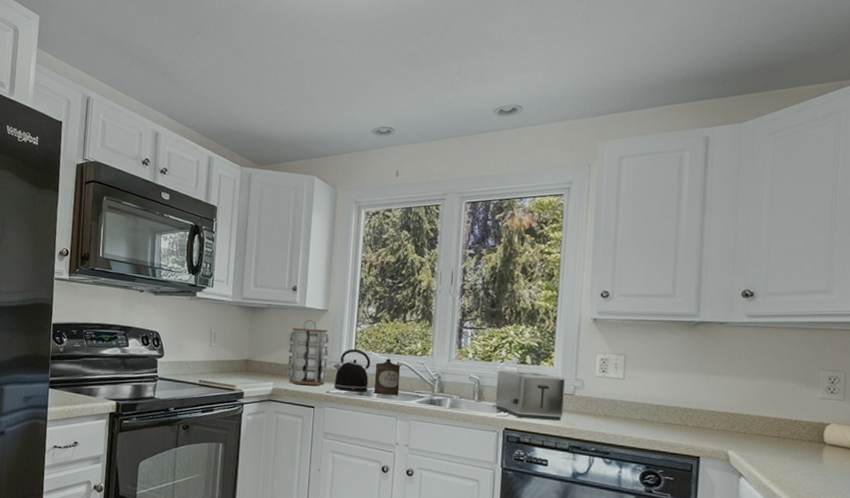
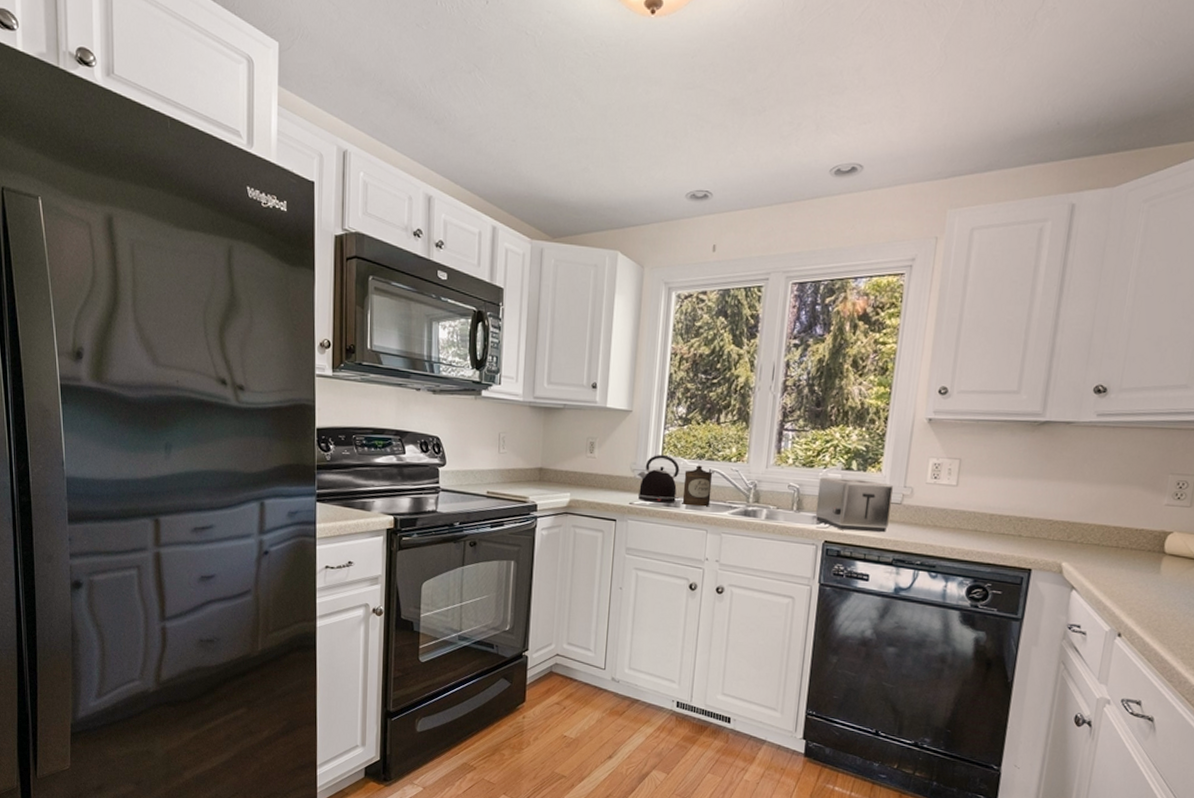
spice rack: present [287,319,330,386] -> none [586,421,634,497]

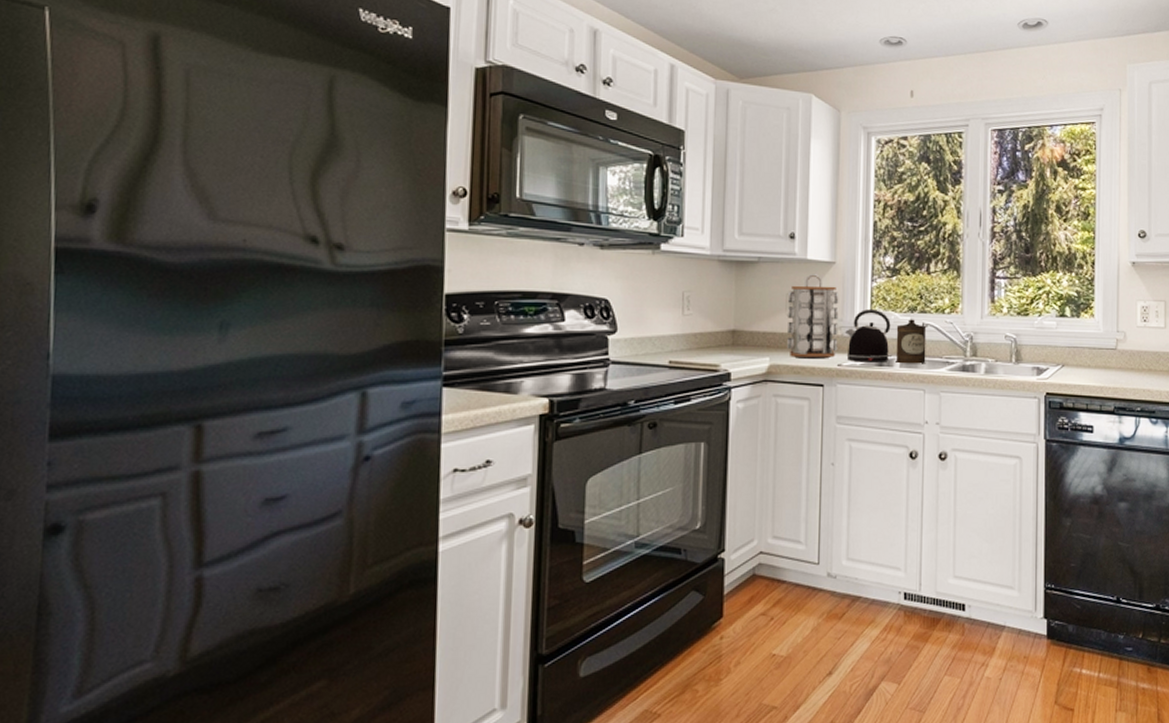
spice rack: none [586,421,634,497] -> present [787,274,839,359]
toaster: present [815,477,894,533] -> none [1034,326,1108,381]

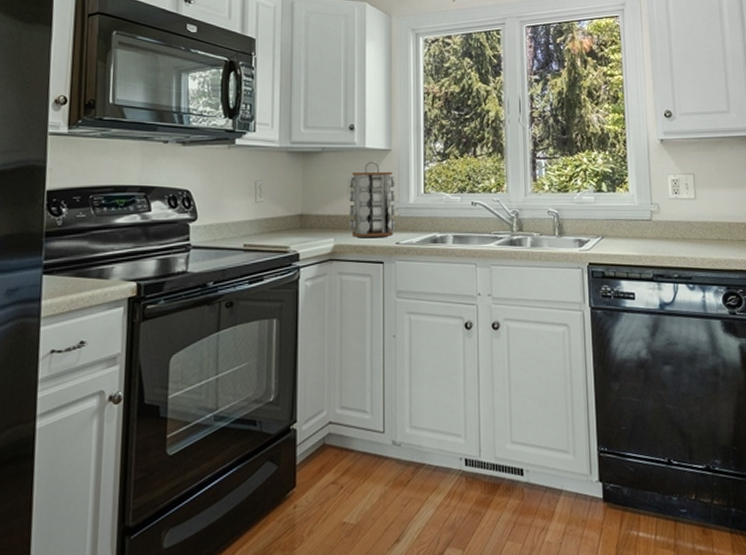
kettle: present [845,308,891,362] -> none [402,190,445,240]
canister: present [895,319,927,364] -> none [448,199,476,240]

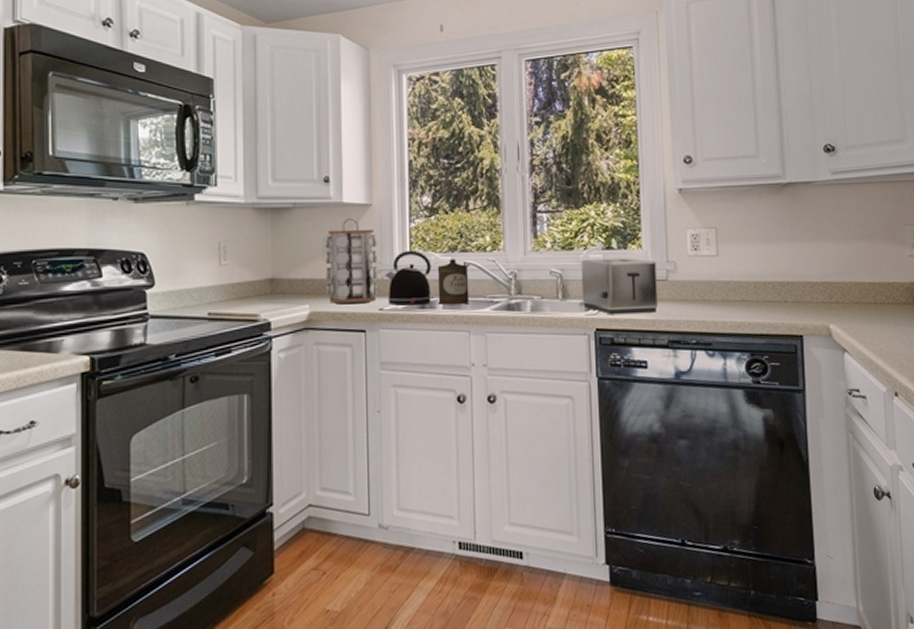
kettle: none [402,190,445,240] -> present [385,250,434,306]
canister: none [448,199,476,240] -> present [437,259,469,305]
toaster: none [575,200,644,251] -> present [581,258,658,315]

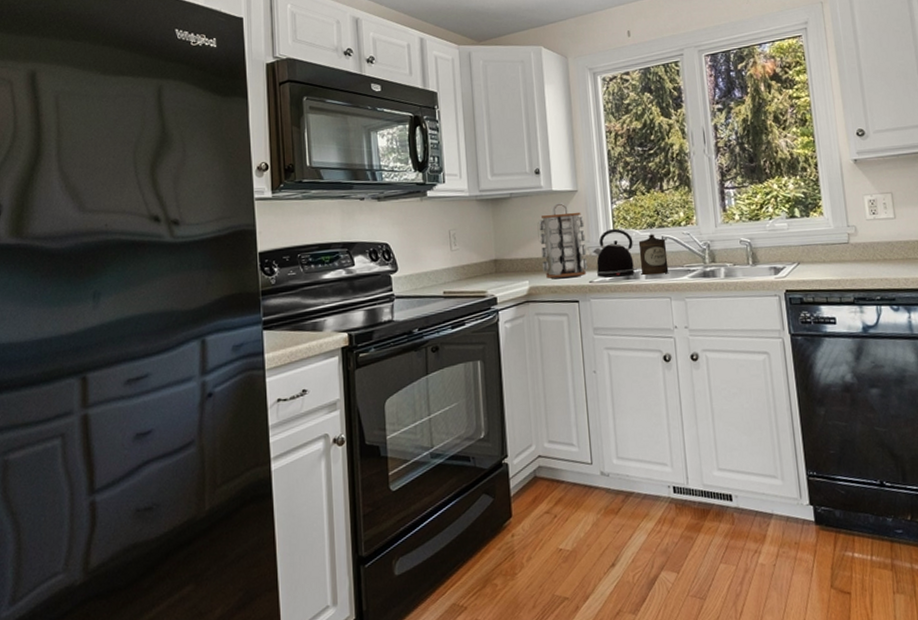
toaster: present [581,258,658,315] -> none [767,225,842,277]

